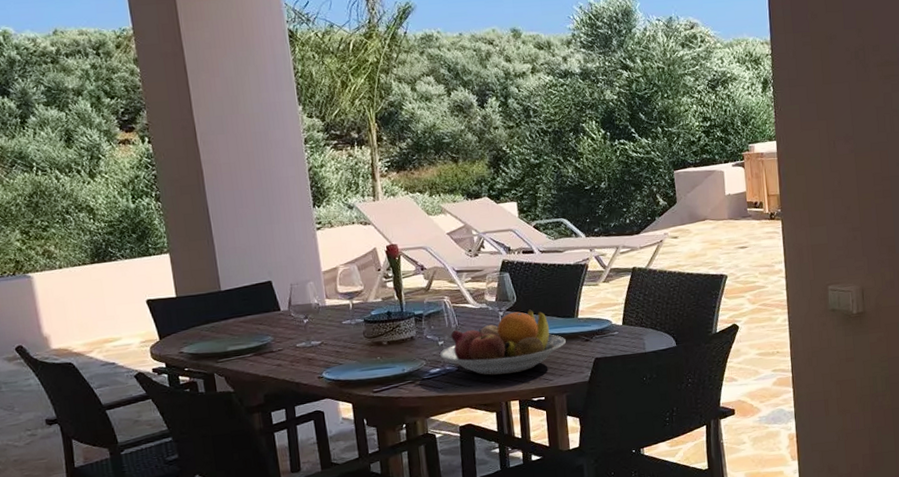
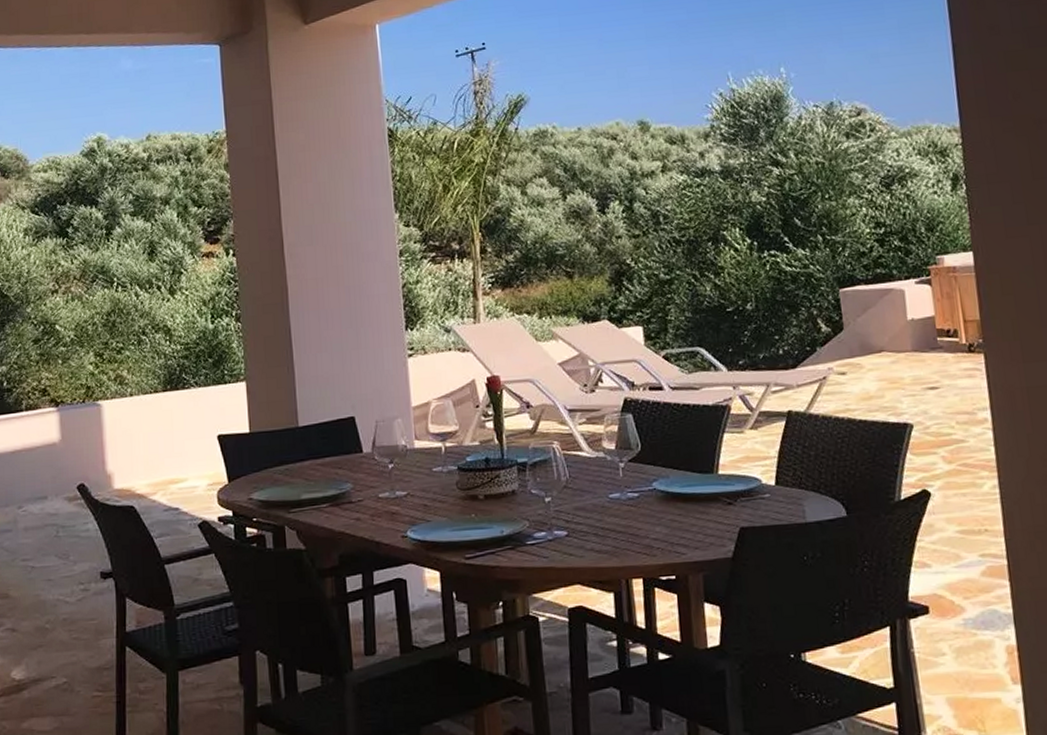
fruit bowl: present [440,309,566,376] -> none [547,461,703,544]

